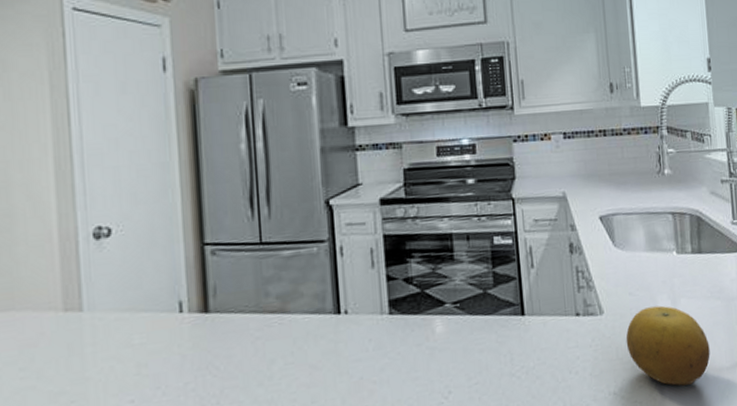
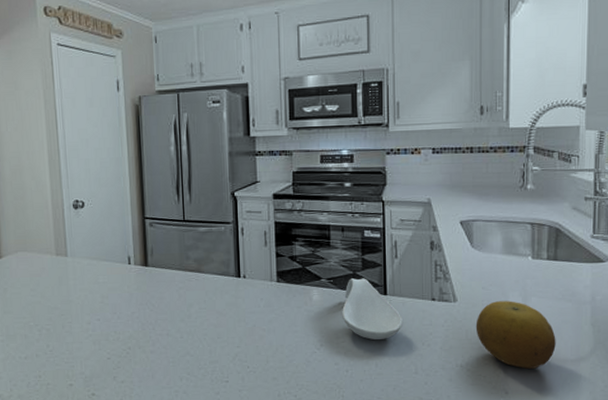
spoon rest: none [473,297,545,376] -> present [342,278,403,340]

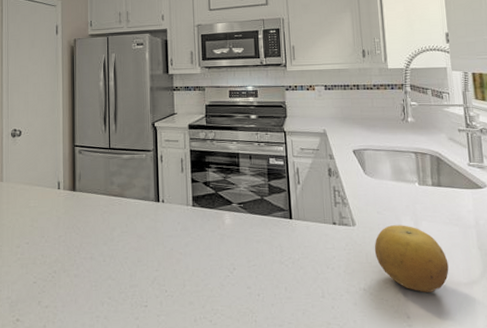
spoon rest: present [342,278,403,340] -> none [252,203,308,263]

